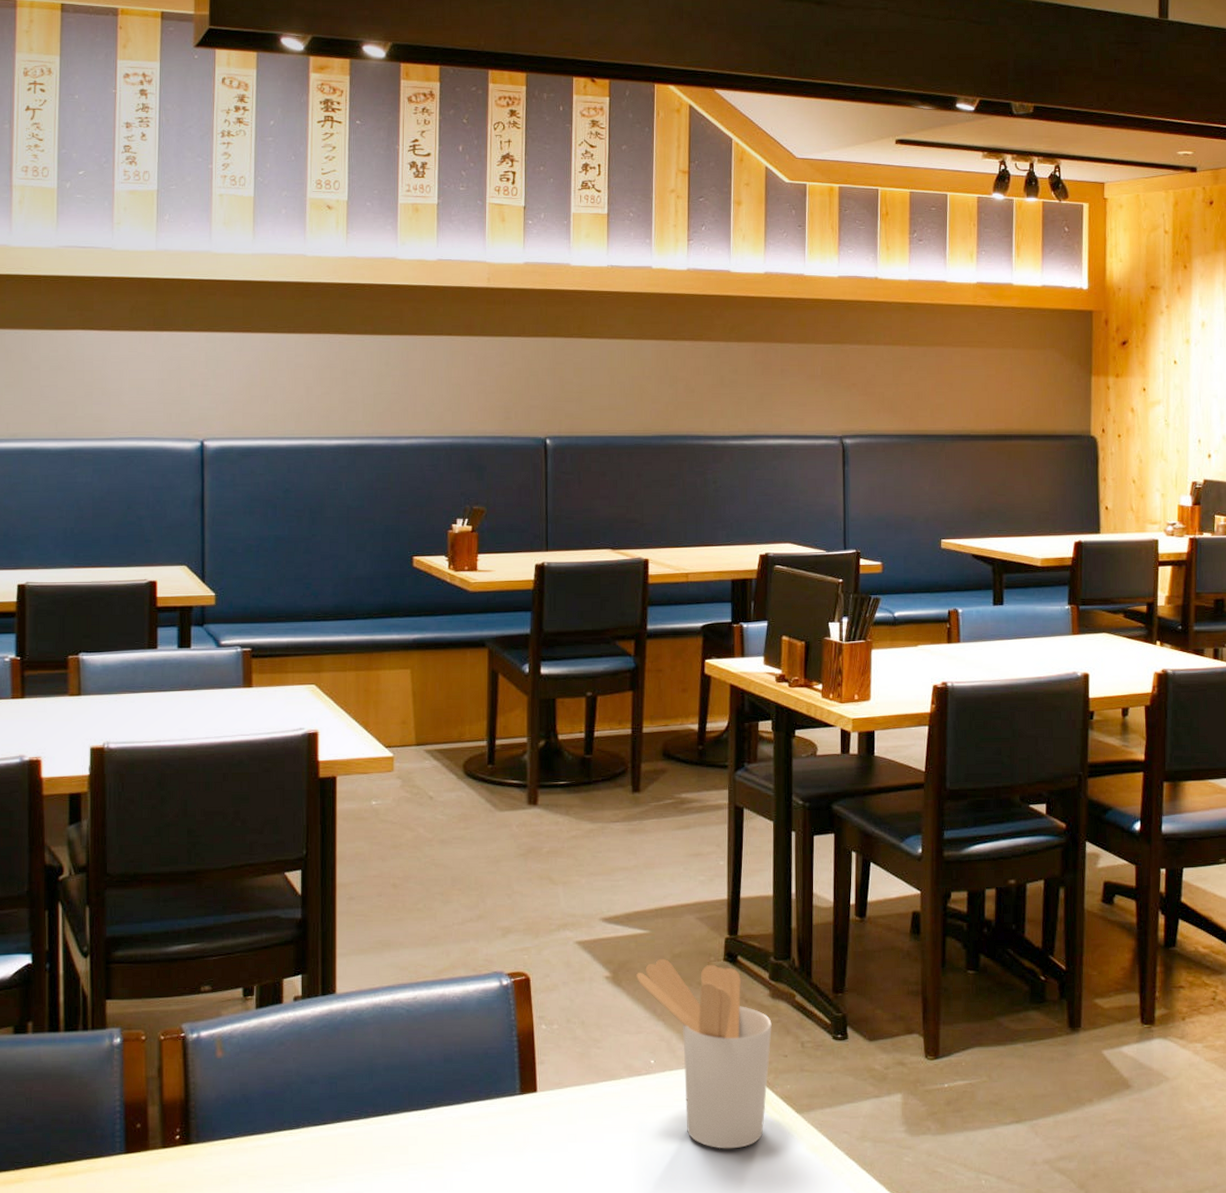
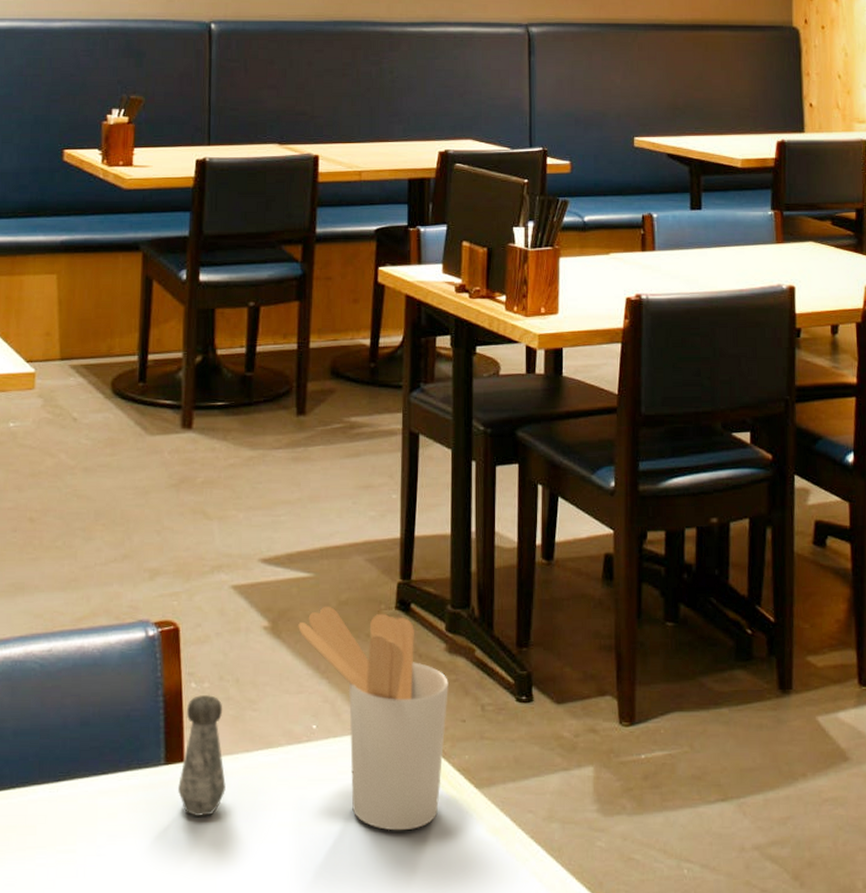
salt shaker: none [532,1035,574,1138] -> present [178,695,226,816]

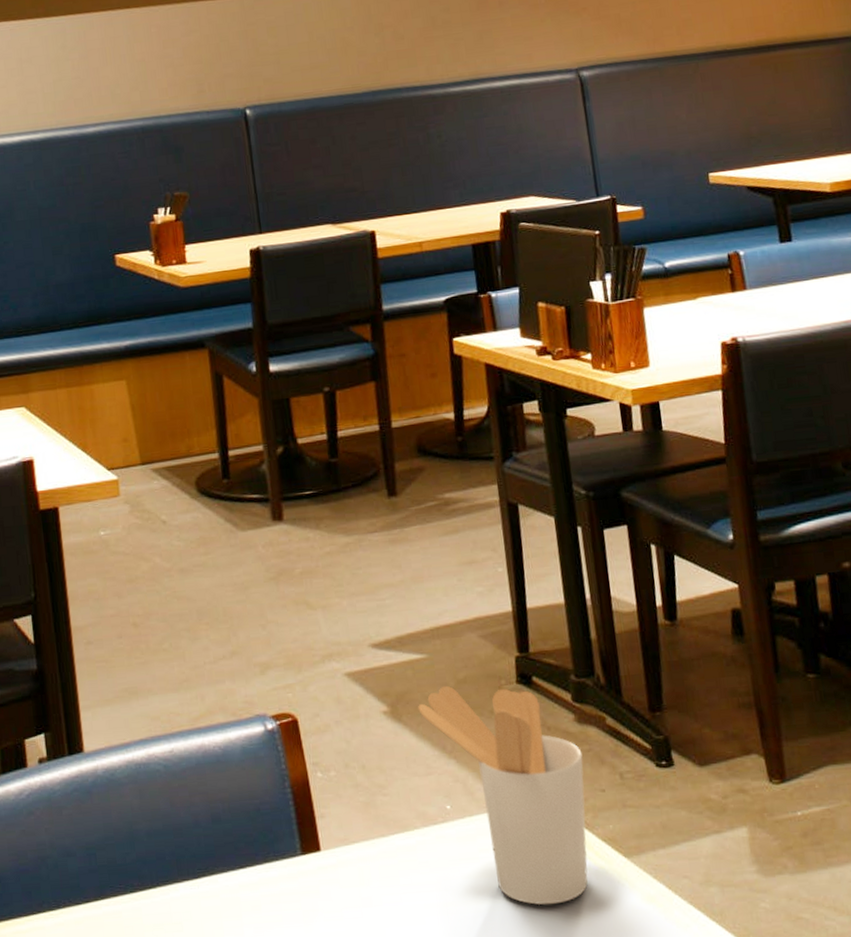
salt shaker: present [178,695,226,816] -> none [316,783,367,903]

